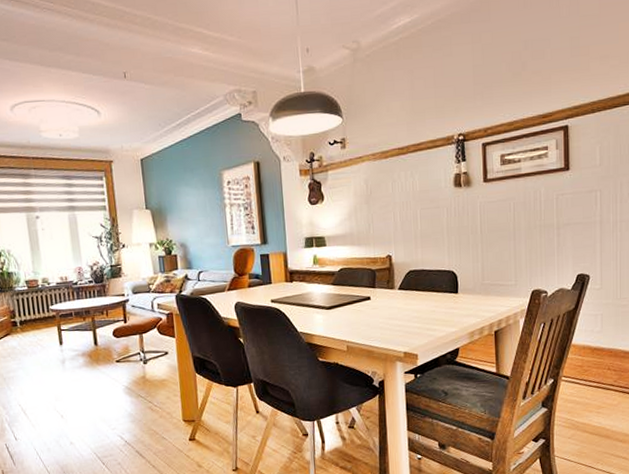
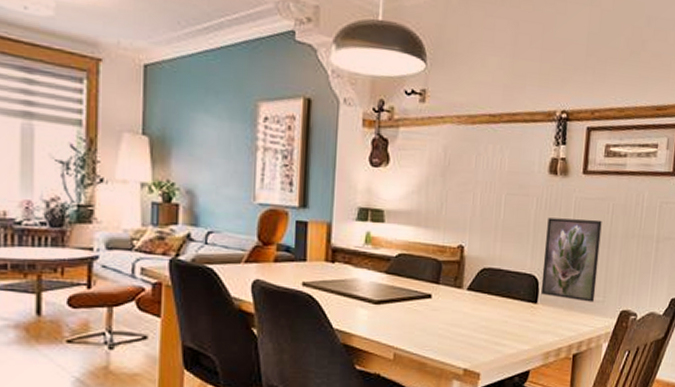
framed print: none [458,218,508,287] -> present [540,217,602,302]

